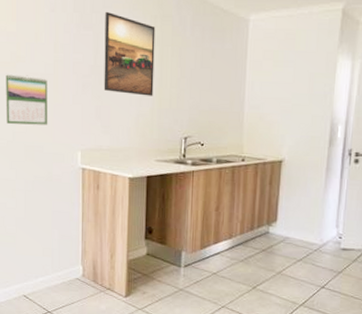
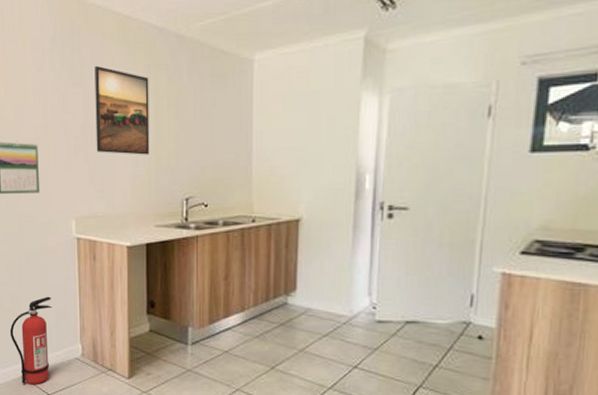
fire extinguisher: none [13,221,55,303] -> present [10,296,52,385]

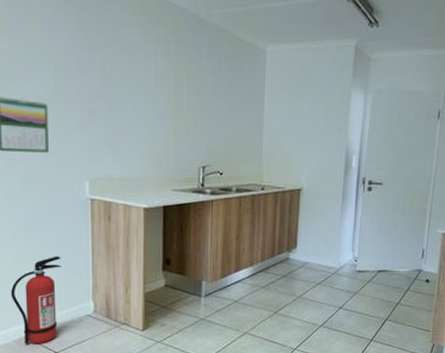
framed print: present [95,65,150,155] -> none [113,33,169,124]

